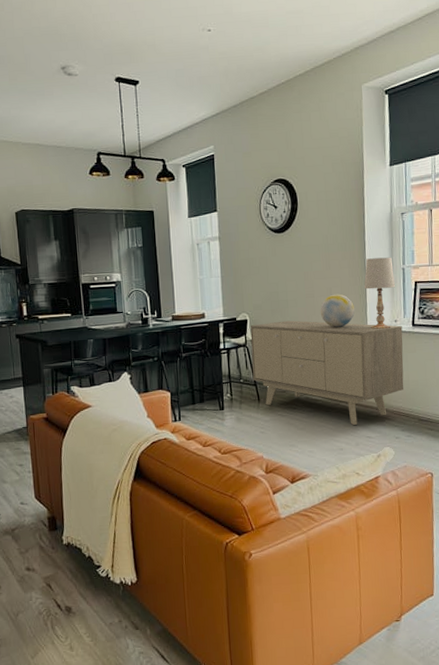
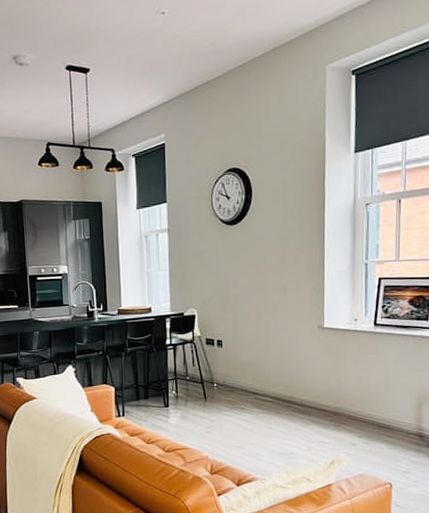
sideboard: present [250,320,404,425] -> none [198,317,363,429]
decorative globe: present [320,294,355,327] -> none [273,290,310,325]
table lamp: present [364,257,395,330] -> none [321,251,356,329]

